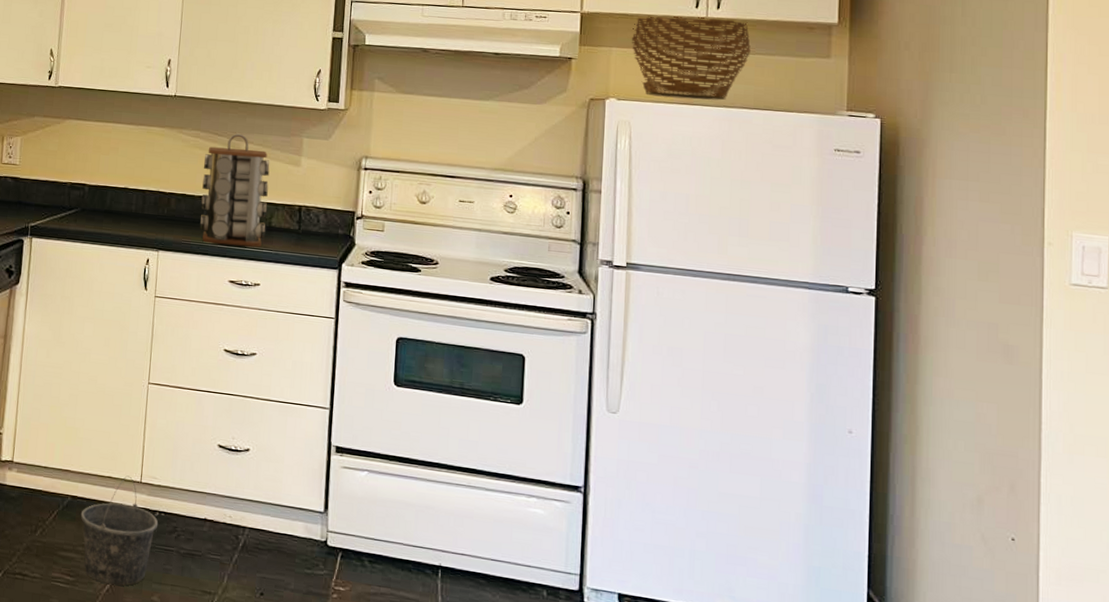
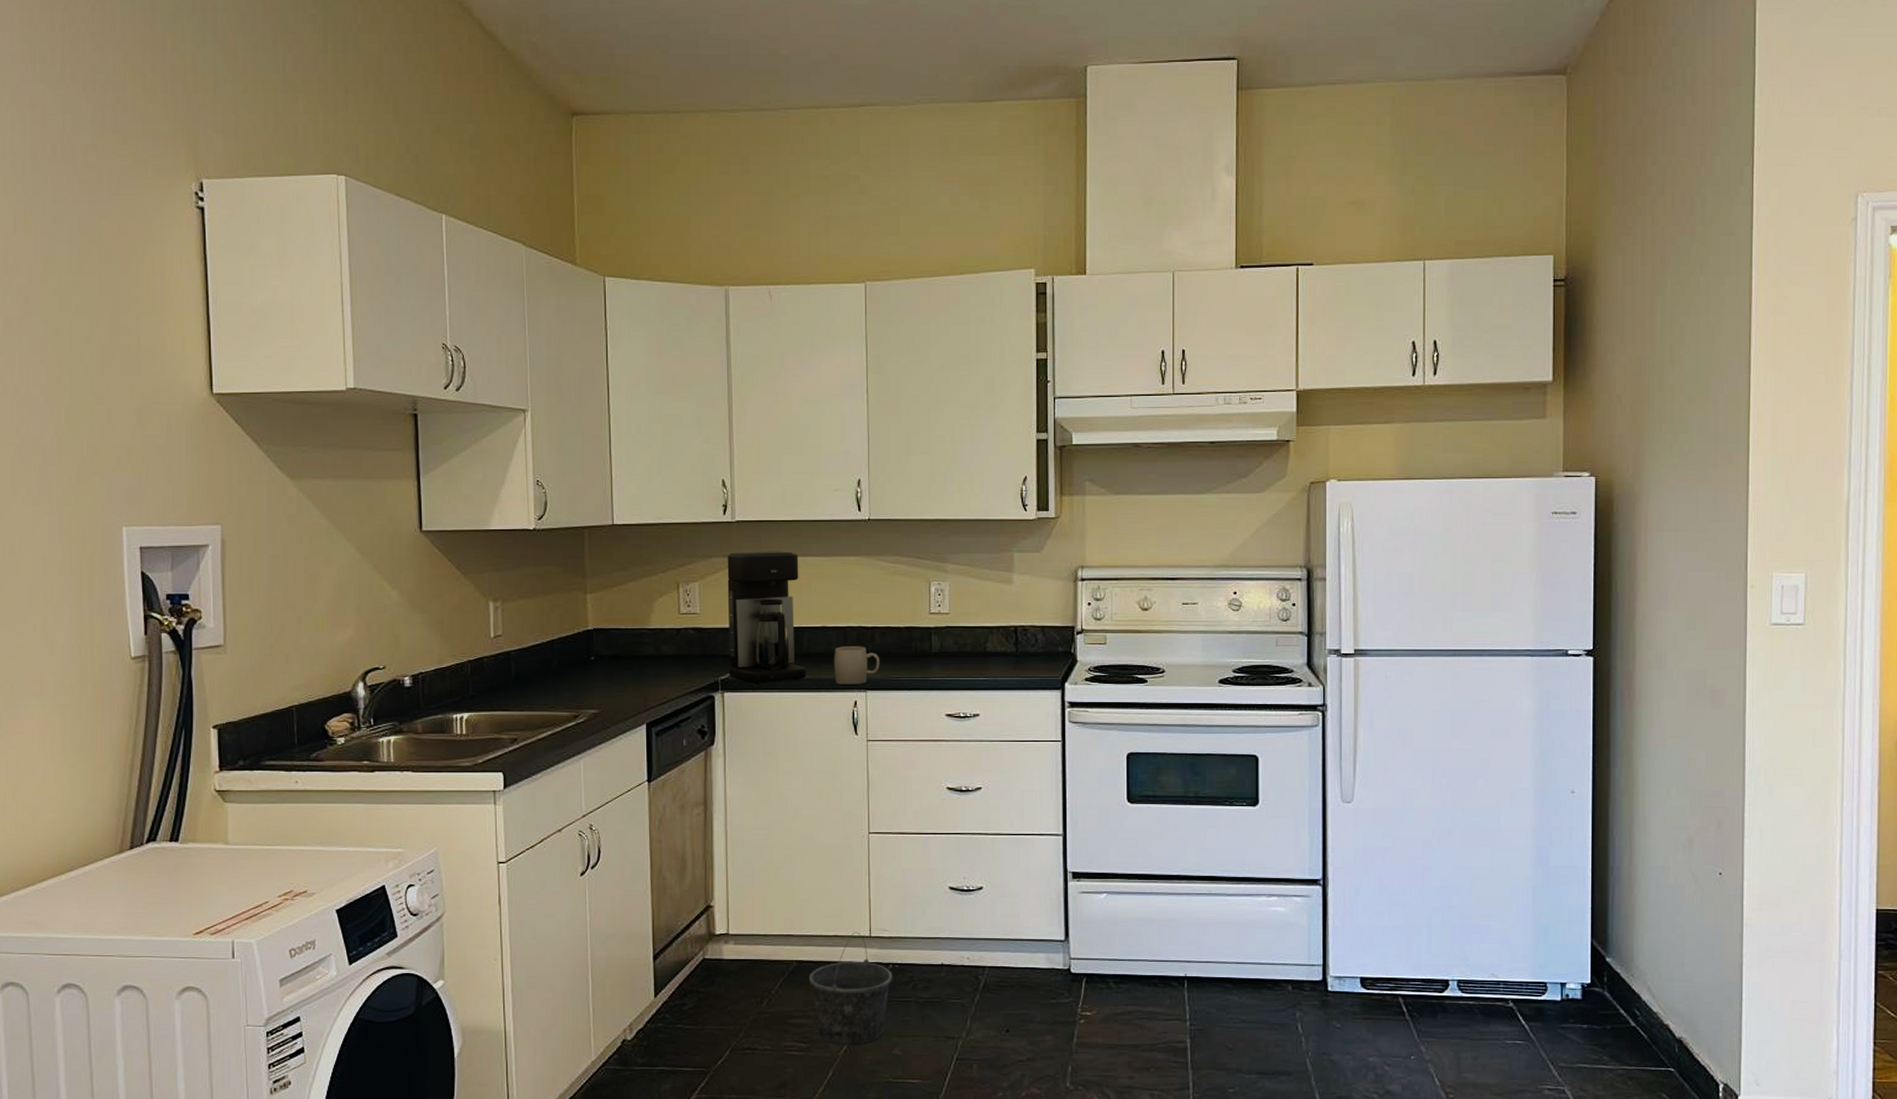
coffee maker: none [38,114,110,234] -> present [727,551,807,684]
mug: none [131,207,174,244] -> present [834,646,880,685]
spice rack: present [199,133,270,248] -> none [907,555,981,678]
basket: present [631,16,751,101] -> none [1349,386,1468,474]

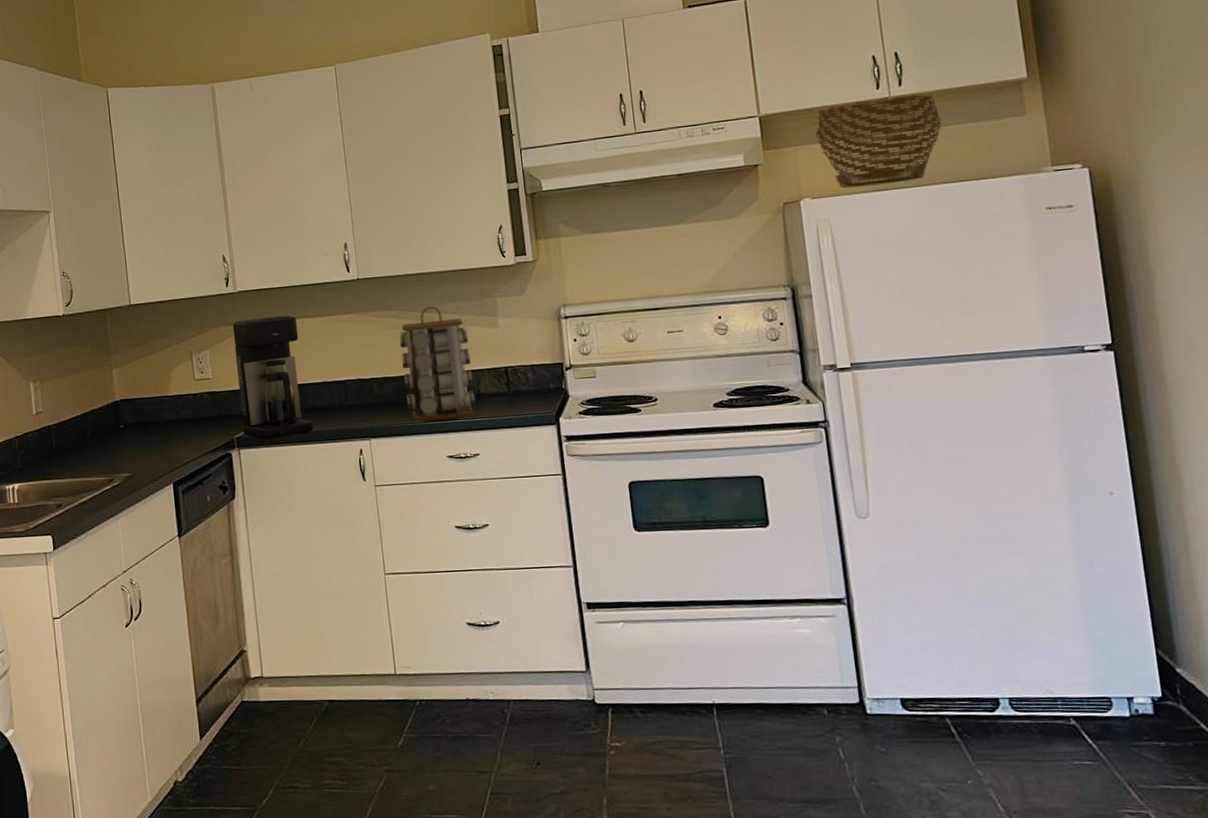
bucket: present [808,932,893,1045] -> none [340,670,421,782]
mug: present [834,646,880,685] -> none [337,397,381,435]
spice rack: none [907,555,981,678] -> present [399,305,476,423]
basket: none [1349,386,1468,474] -> present [815,94,942,189]

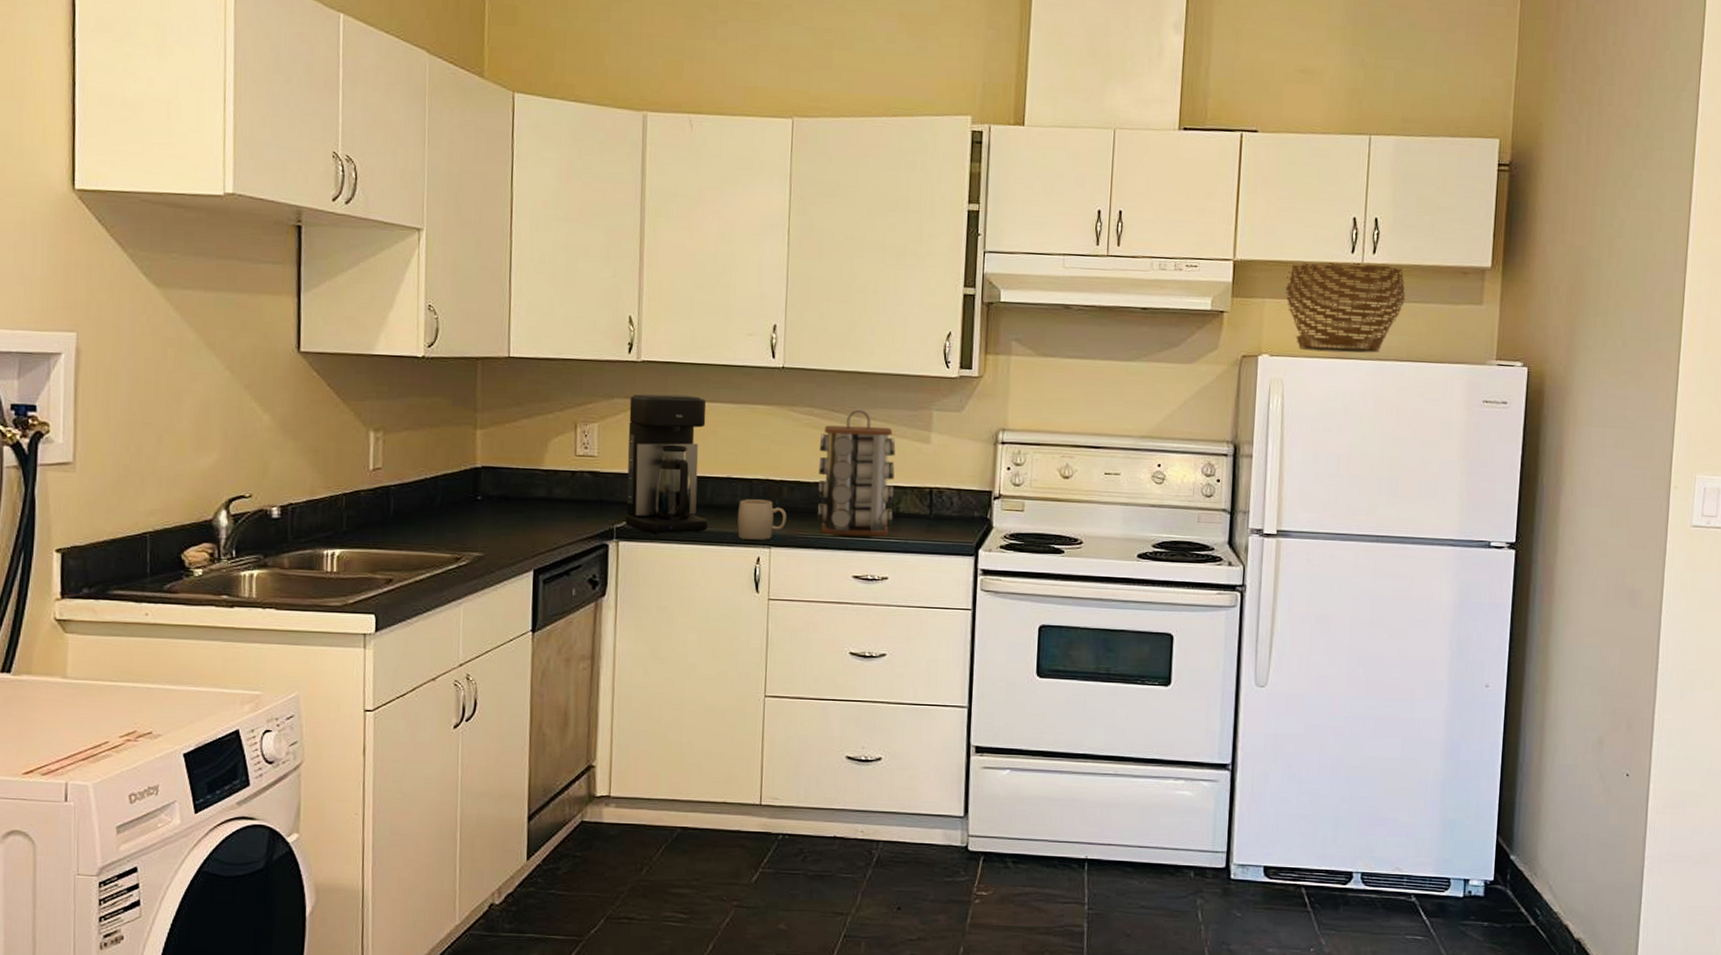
mug: none [337,397,381,435] -> present [737,499,787,540]

